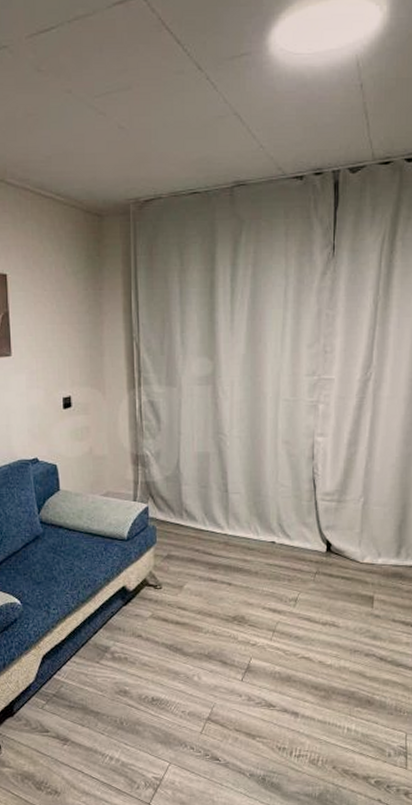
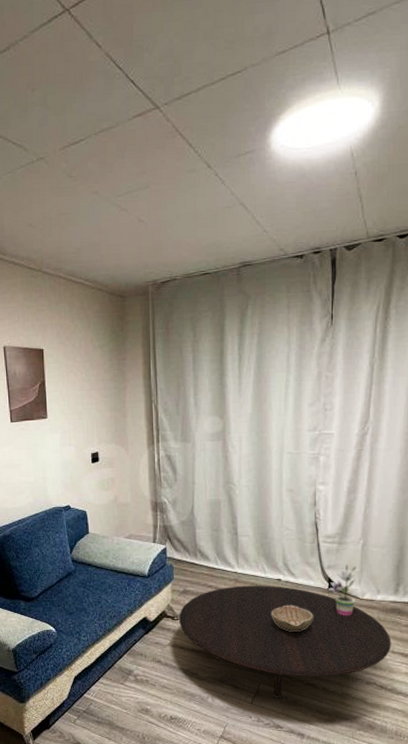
table: none [161,548,392,675] -> present [178,585,391,699]
decorative bowl: none [264,570,309,600] -> present [271,605,313,632]
potted plant: none [326,525,356,582] -> present [329,565,356,616]

